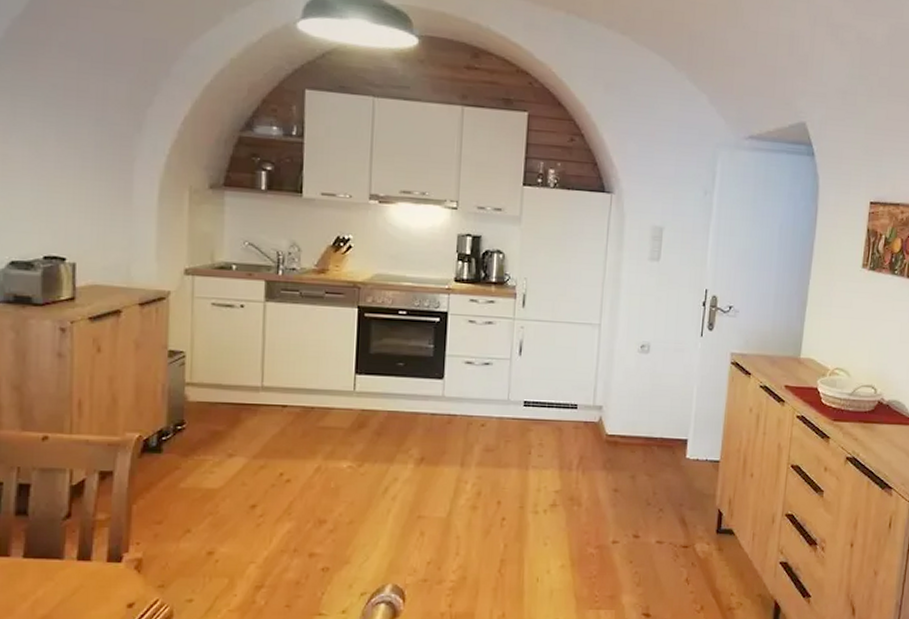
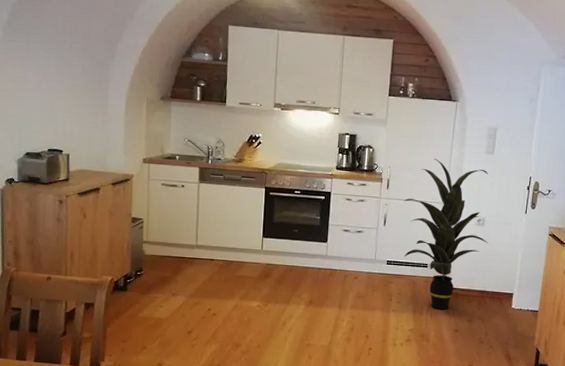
indoor plant: none [544,266,655,464] -> present [403,158,489,310]

